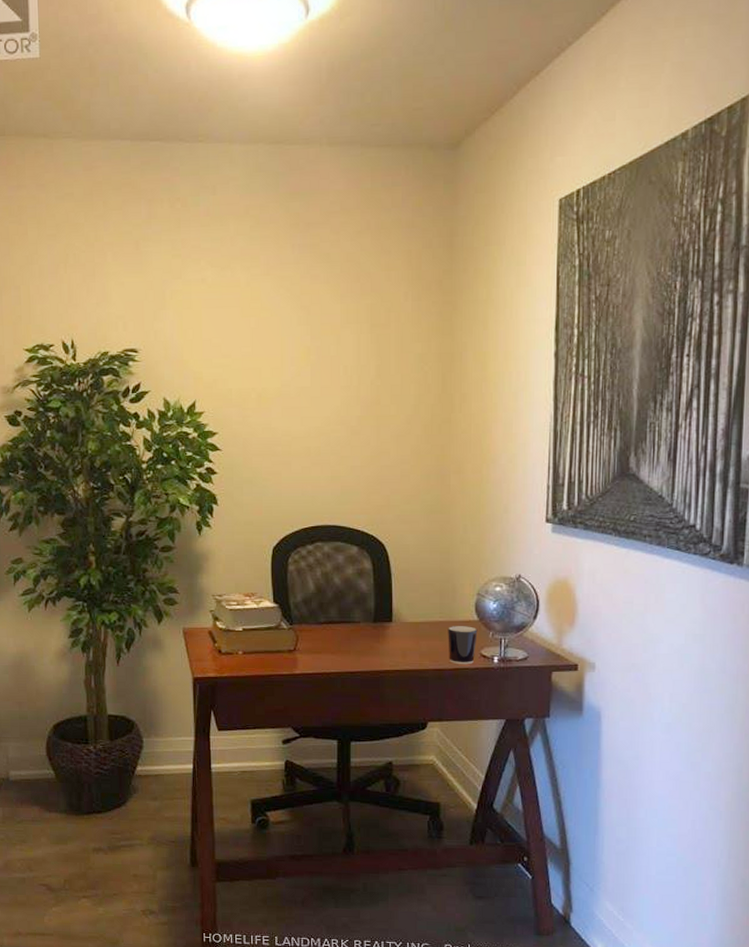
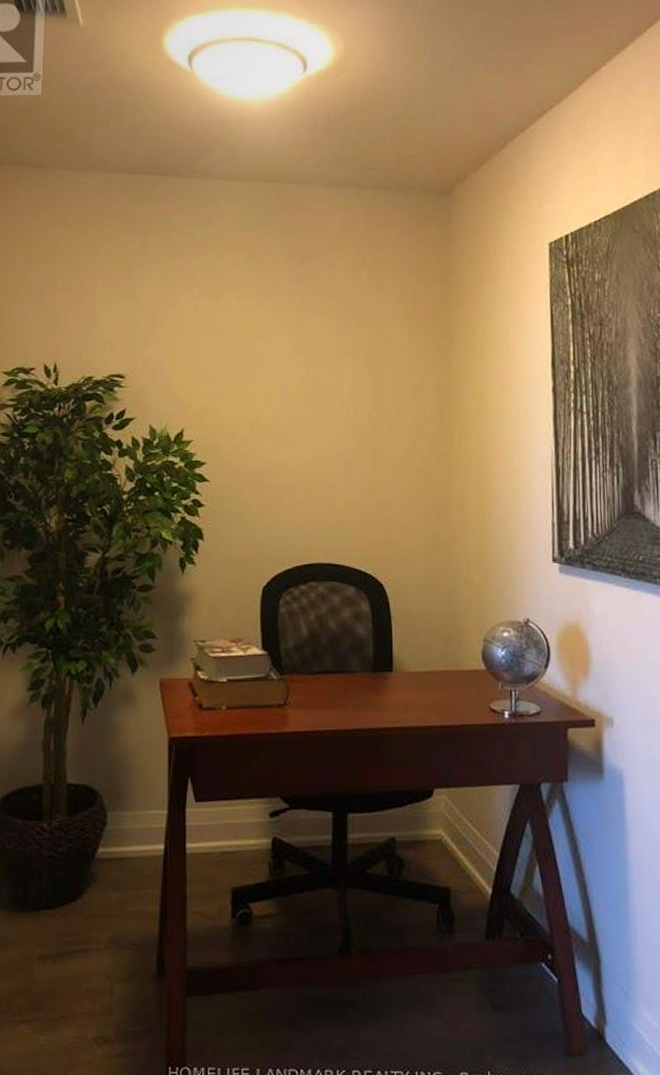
mug: present [448,626,478,665] -> none [453,676,486,721]

